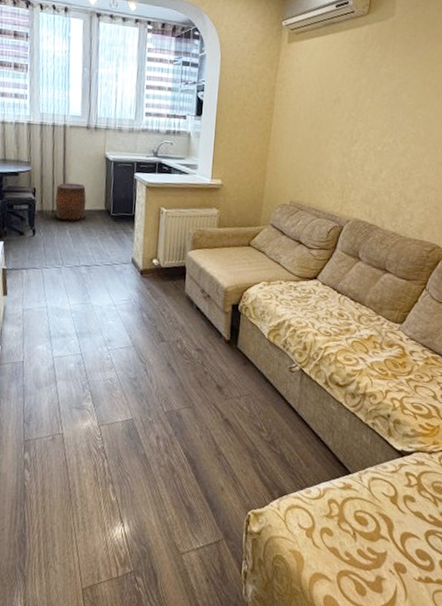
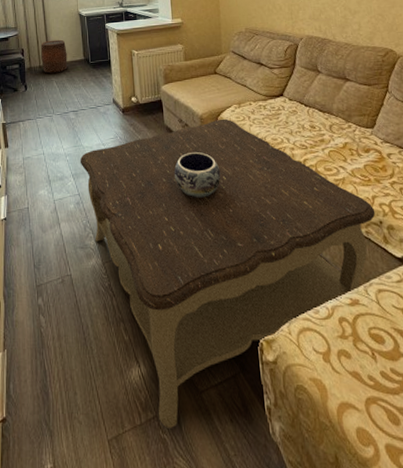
coffee table: none [86,294,386,583] -> present [79,118,376,428]
decorative bowl: none [187,325,237,373] -> present [174,152,221,198]

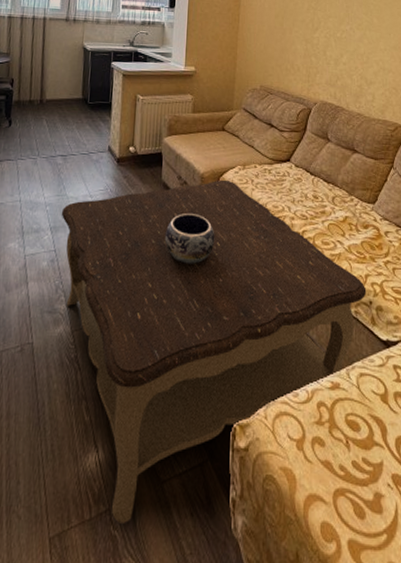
stool: present [41,39,68,74] -> none [32,72,64,110]

